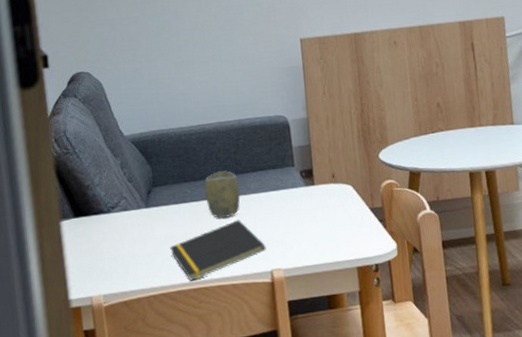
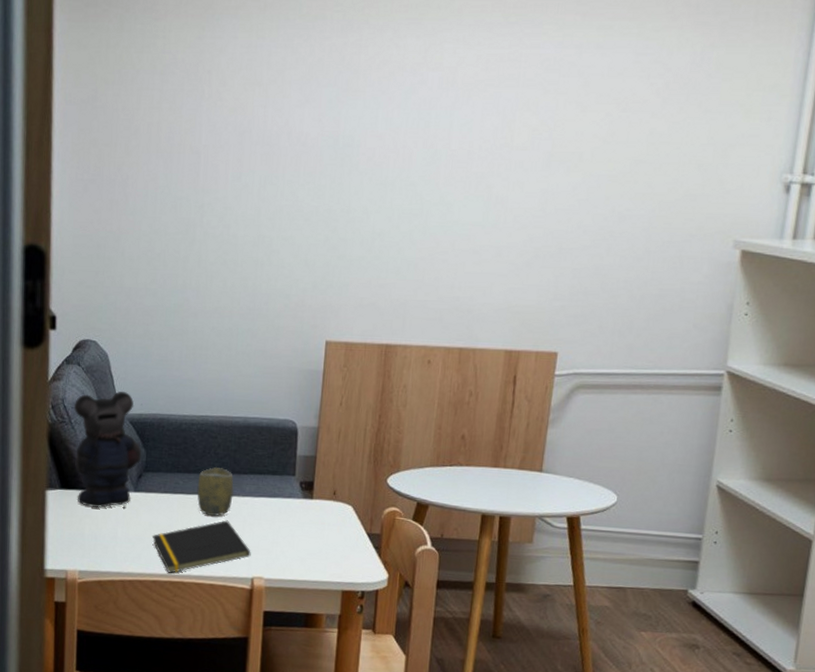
bear: none [76,114,148,231] -> present [73,391,142,509]

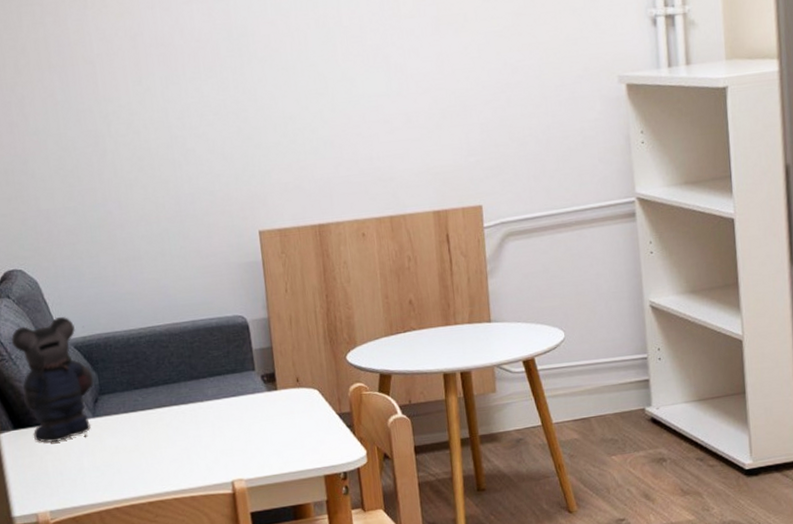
notepad: present [152,520,251,573] -> none [120,428,227,494]
cup: present [197,466,234,517] -> none [157,376,197,428]

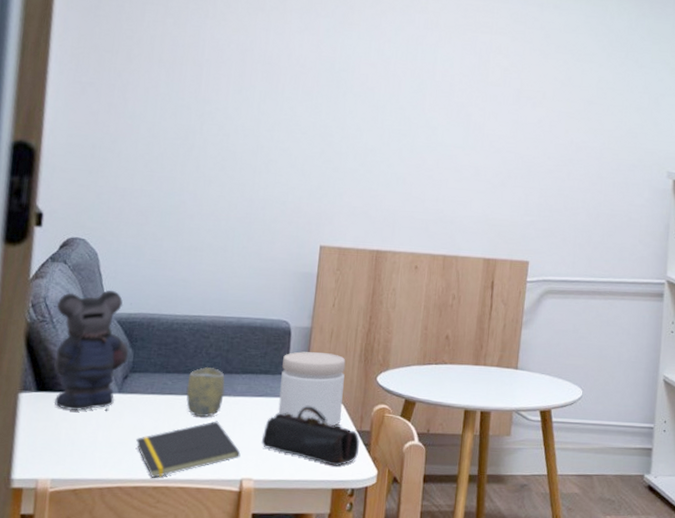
notepad: none [120,428,227,494] -> present [135,421,241,478]
cup: none [157,376,197,428] -> present [186,366,225,418]
pencil case: none [243,397,343,453] -> present [261,405,360,466]
jar: none [247,340,319,413] -> present [278,351,346,425]

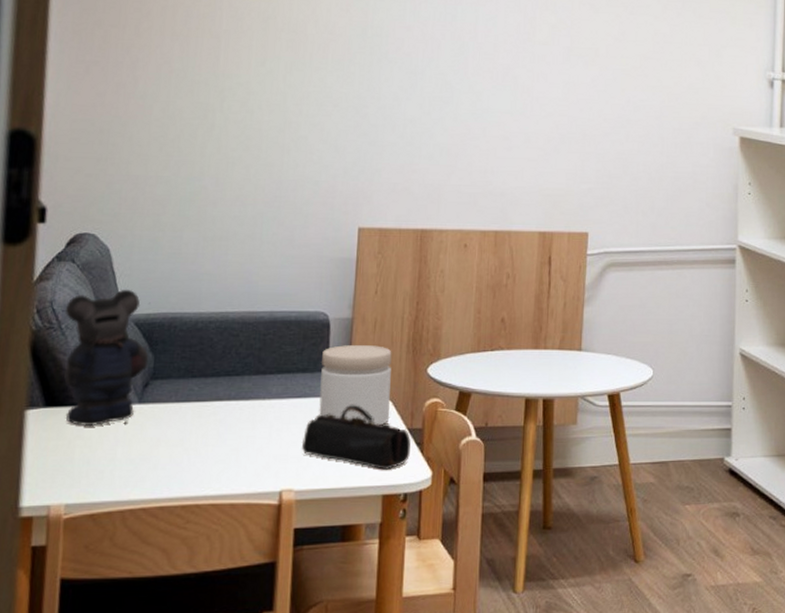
notepad: present [135,421,241,478] -> none [159,428,279,496]
cup: present [186,366,225,418] -> none [215,368,258,425]

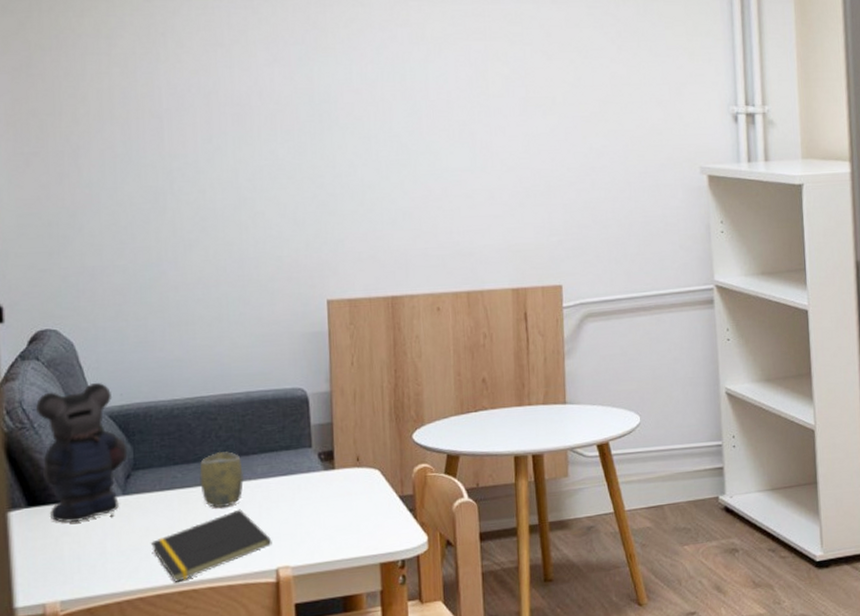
notepad: none [159,428,279,496] -> present [150,509,272,582]
cup: none [215,368,258,425] -> present [199,451,244,508]
pencil case: present [301,404,412,470] -> none [293,476,404,539]
jar: present [319,345,392,425] -> none [304,416,380,495]

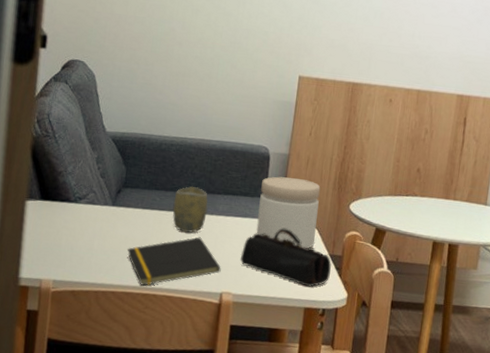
bear: present [35,382,128,523] -> none [56,110,122,223]
pencil case: none [293,476,404,539] -> present [240,227,332,287]
jar: none [304,416,380,495] -> present [256,176,321,248]

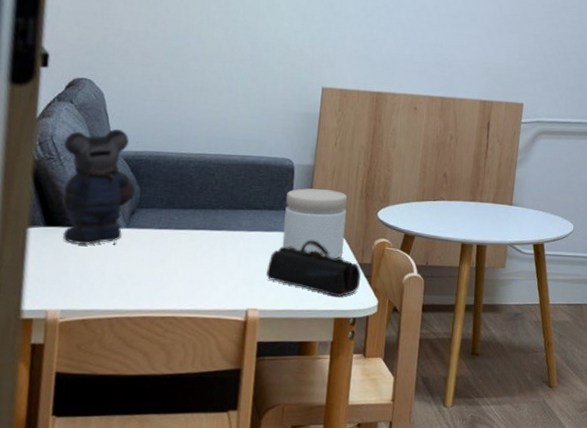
bear: none [56,110,122,223] -> present [62,129,136,246]
notepad: present [127,236,221,286] -> none [143,254,246,309]
cup: present [172,186,208,233] -> none [192,202,230,251]

